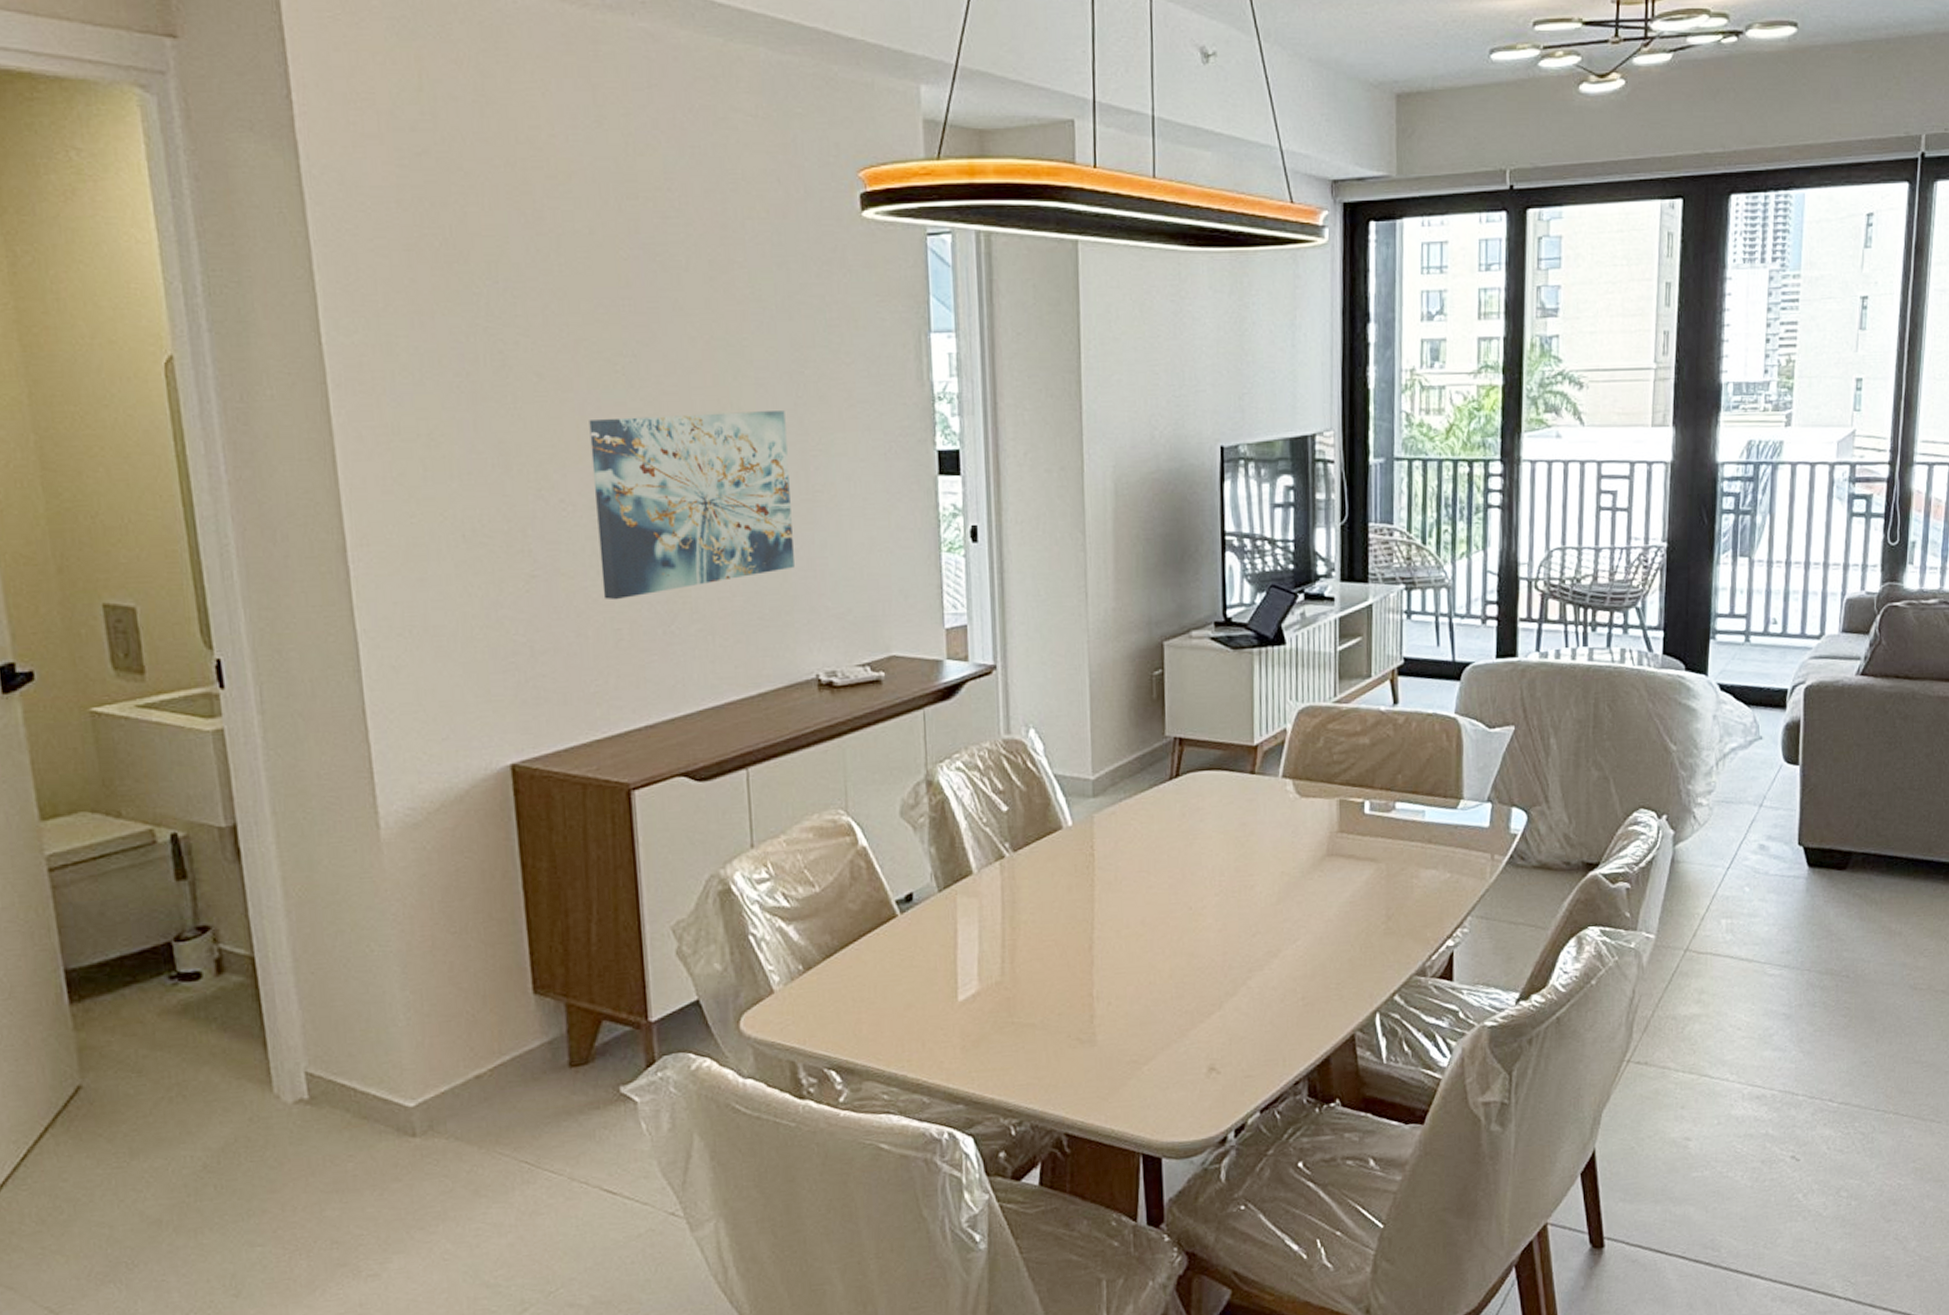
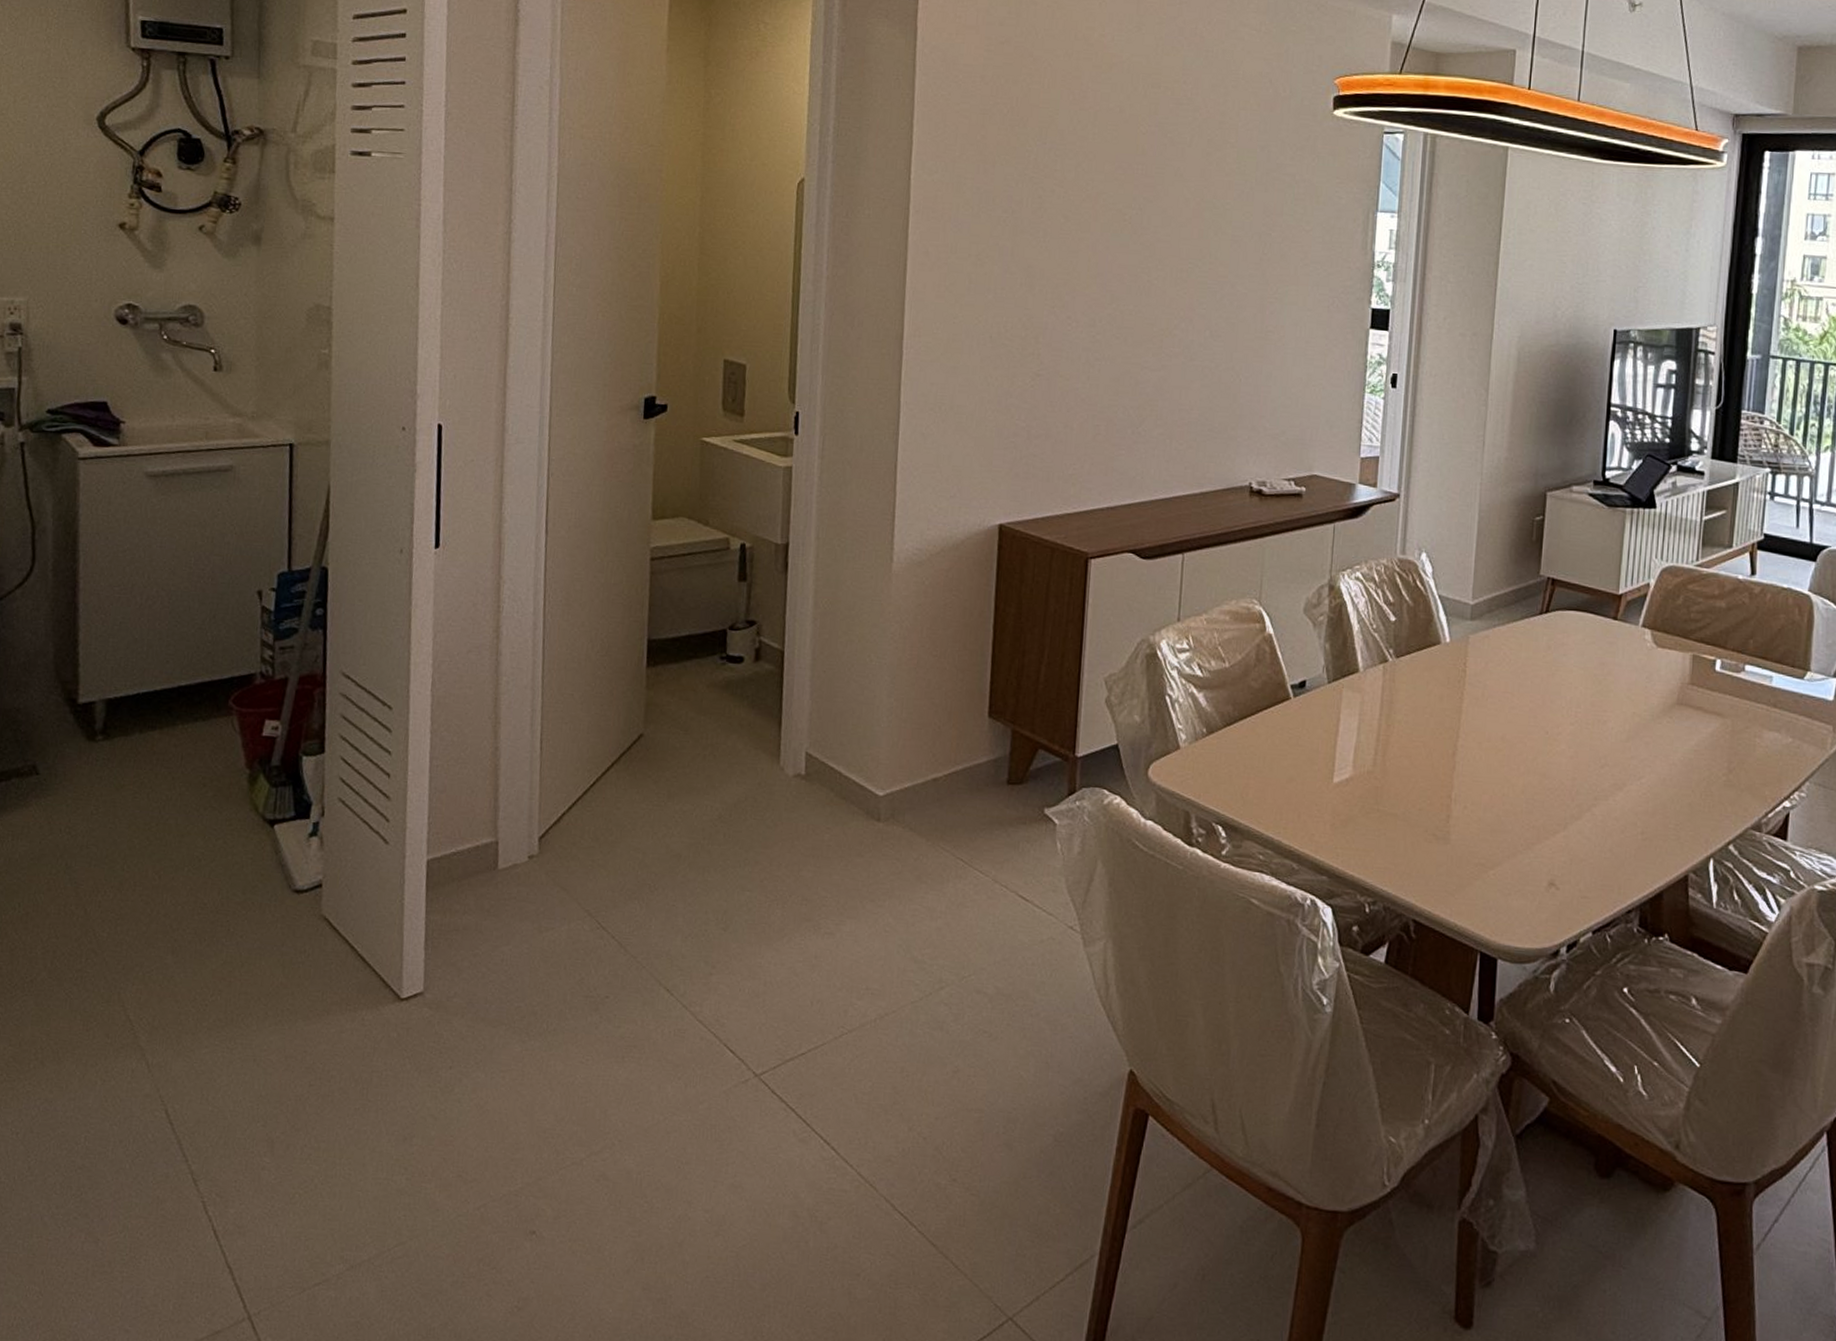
wall art: present [589,411,794,601] -> none [1089,256,1252,402]

